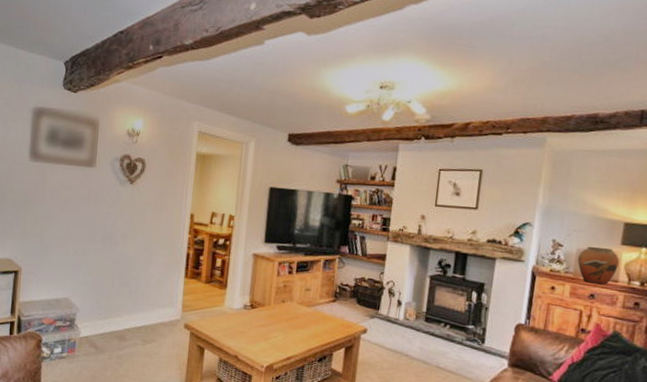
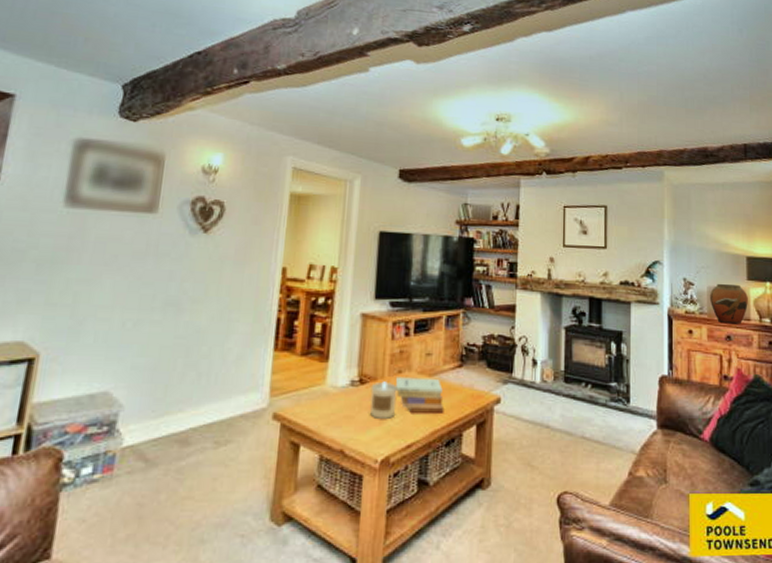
candle: none [259,307,281,336] -> present [370,381,398,419]
books: none [279,305,319,336] -> present [395,377,445,414]

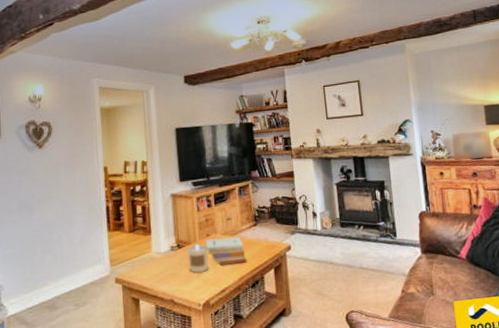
vase: present [709,284,748,324] -> none [455,130,489,163]

